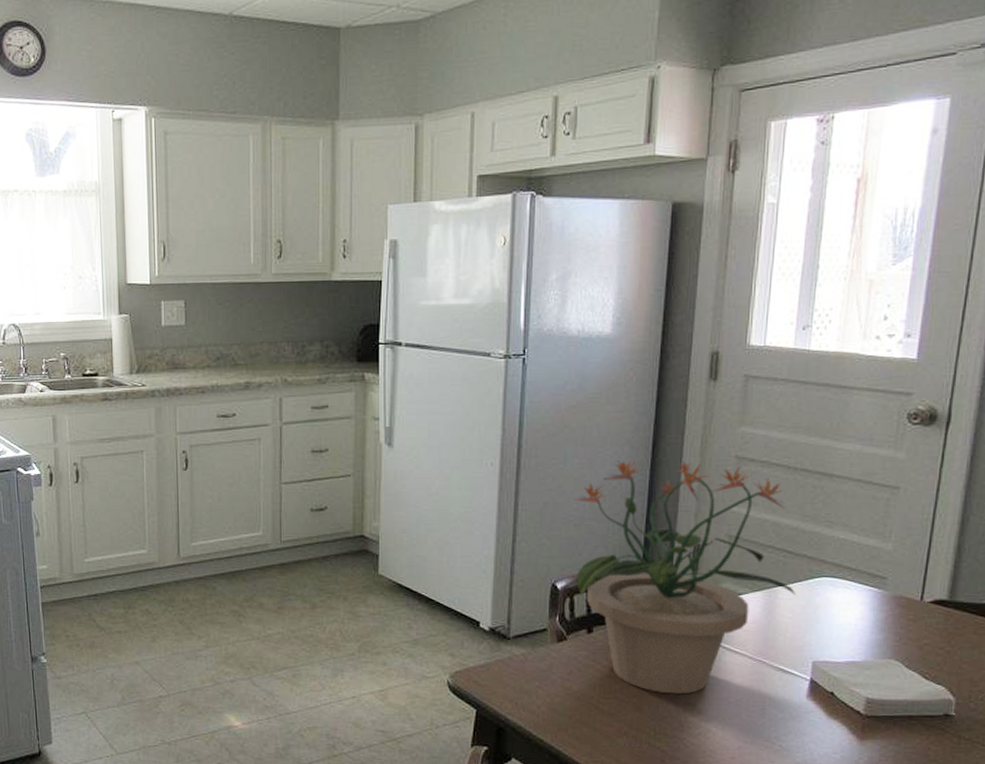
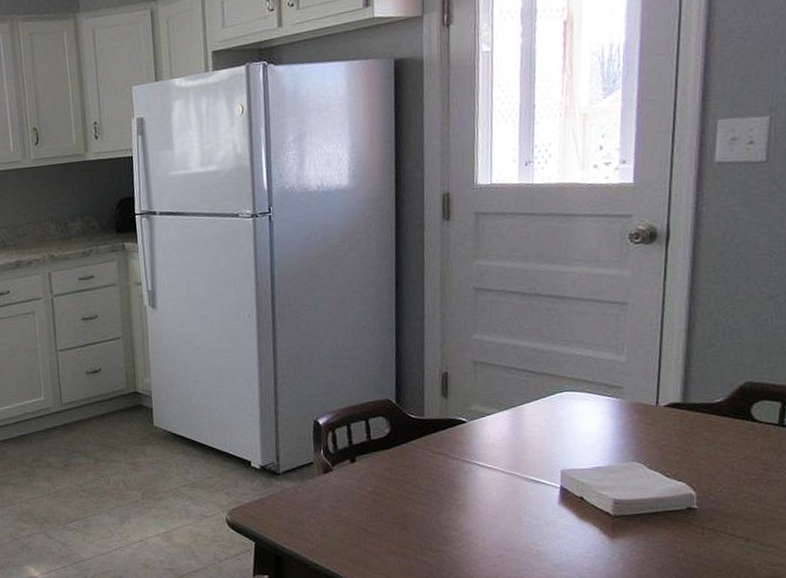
potted plant: present [574,461,796,694] -> none [327,295,540,512]

